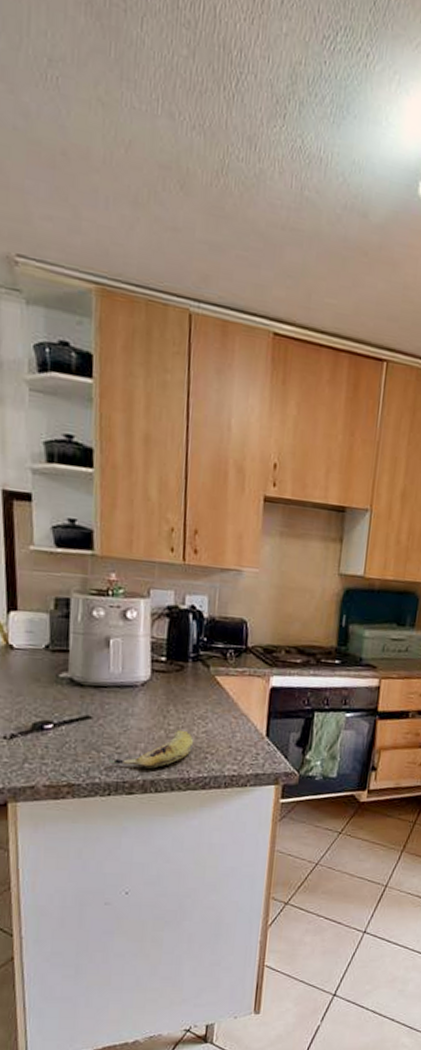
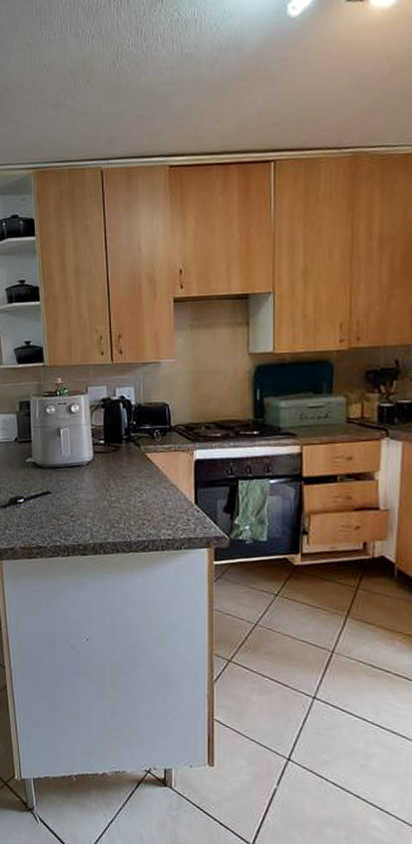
fruit: present [108,729,194,768] -> none [66,500,133,533]

